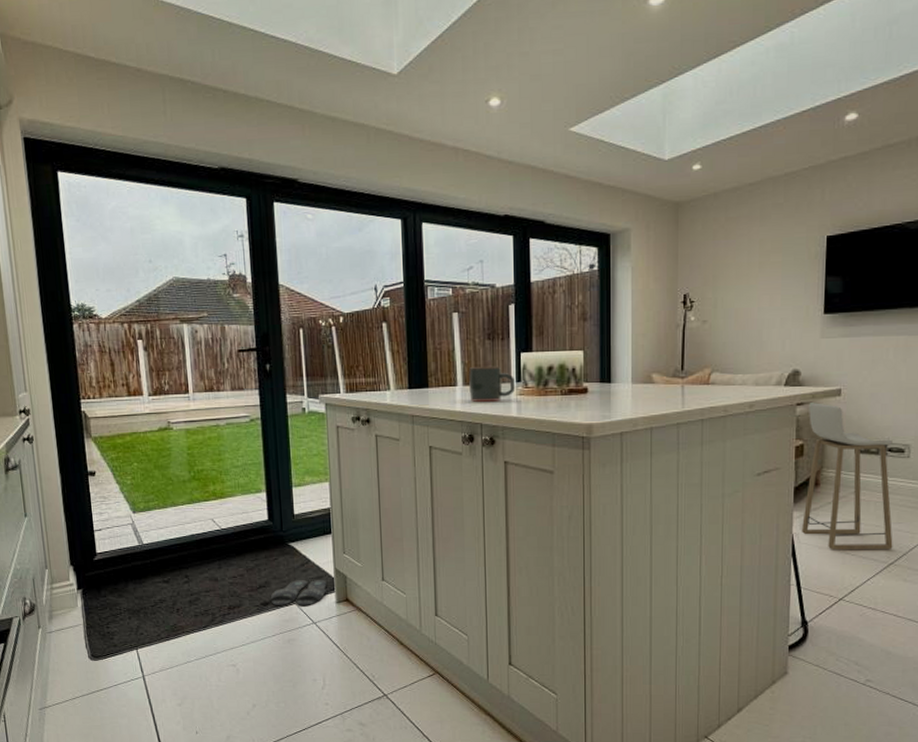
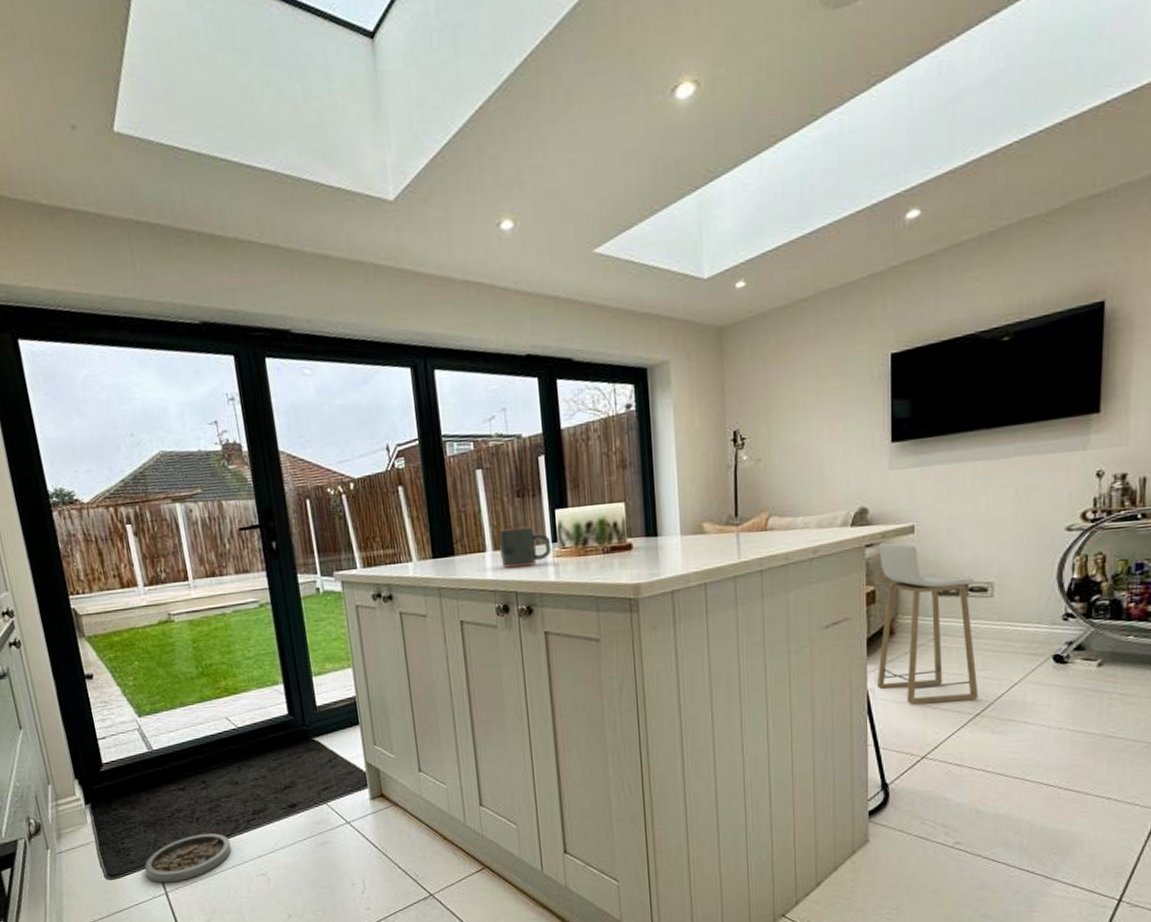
pet bowl: none [126,624,206,667] -> present [144,833,232,883]
slippers: present [270,580,328,607] -> none [297,775,360,808]

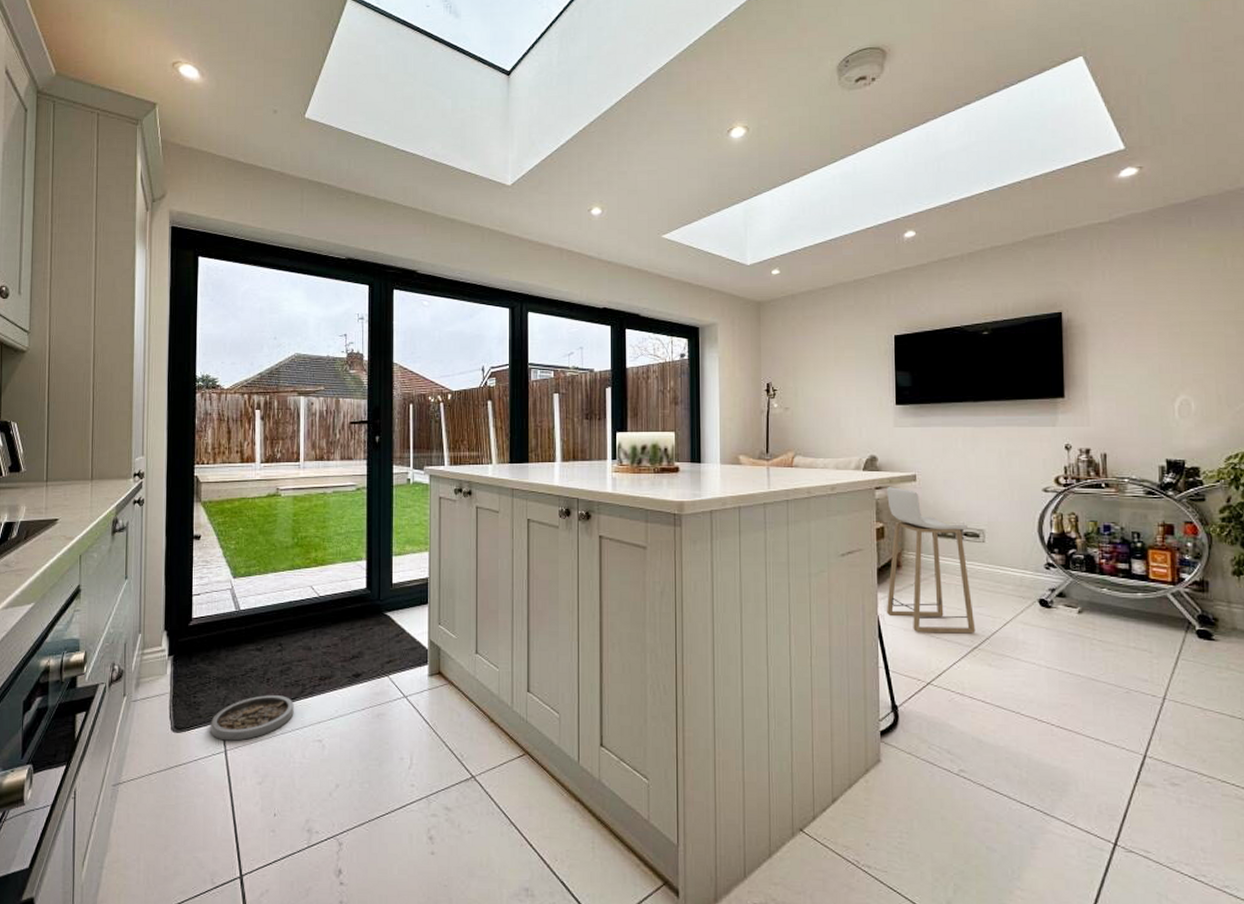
mug: present [498,527,551,568] -> none [567,445,610,477]

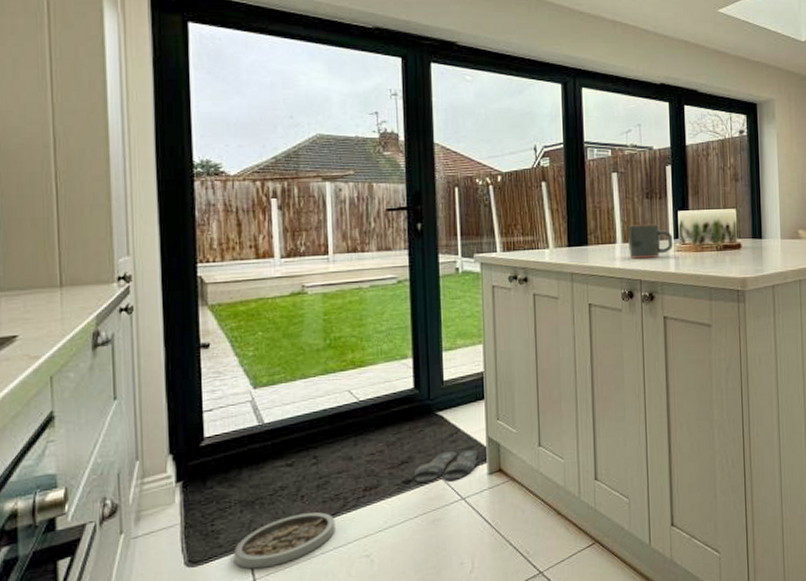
slippers: none [362,651,421,679] -> present [413,450,479,484]
mug: none [567,445,610,477] -> present [628,224,673,259]

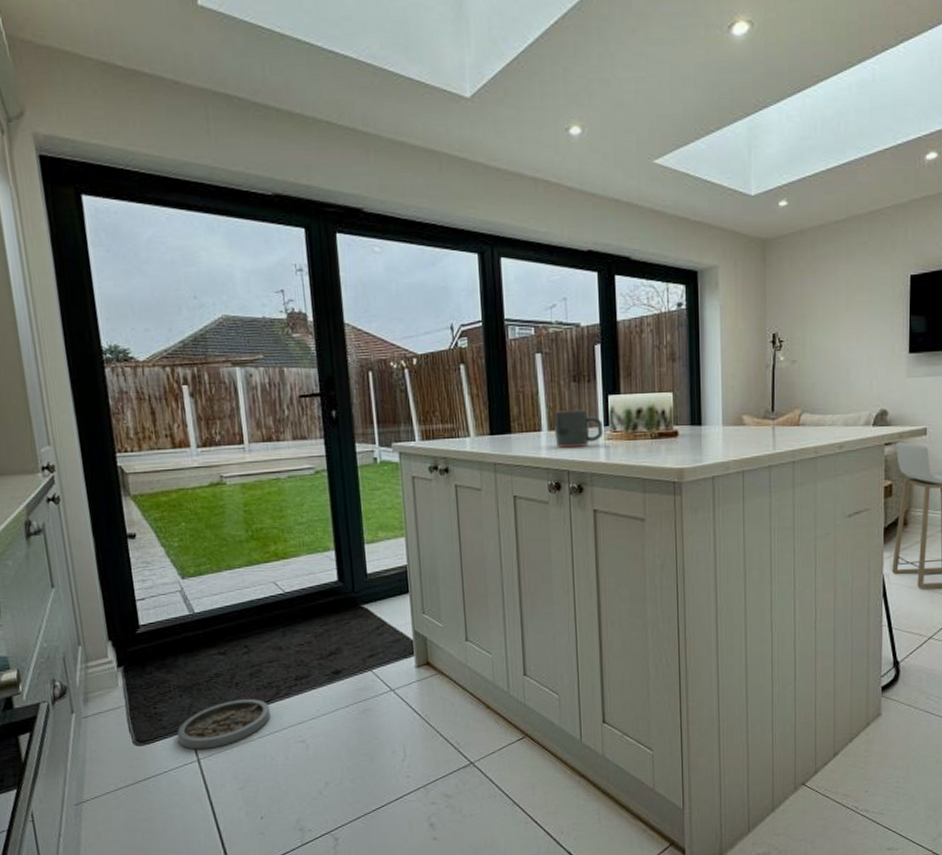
slippers: present [413,450,479,484] -> none [342,643,406,675]

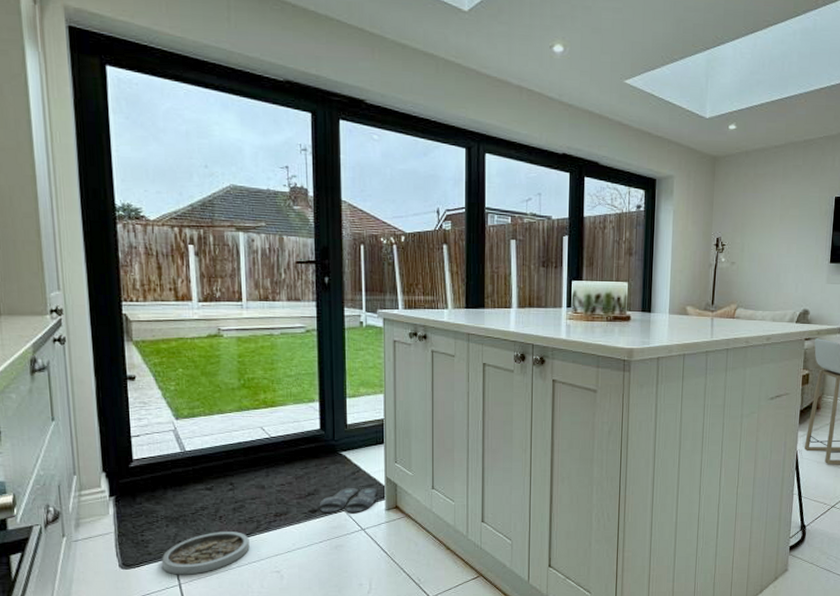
slippers: none [342,643,406,675] -> present [319,488,378,514]
mug: present [554,410,603,448] -> none [523,292,565,324]

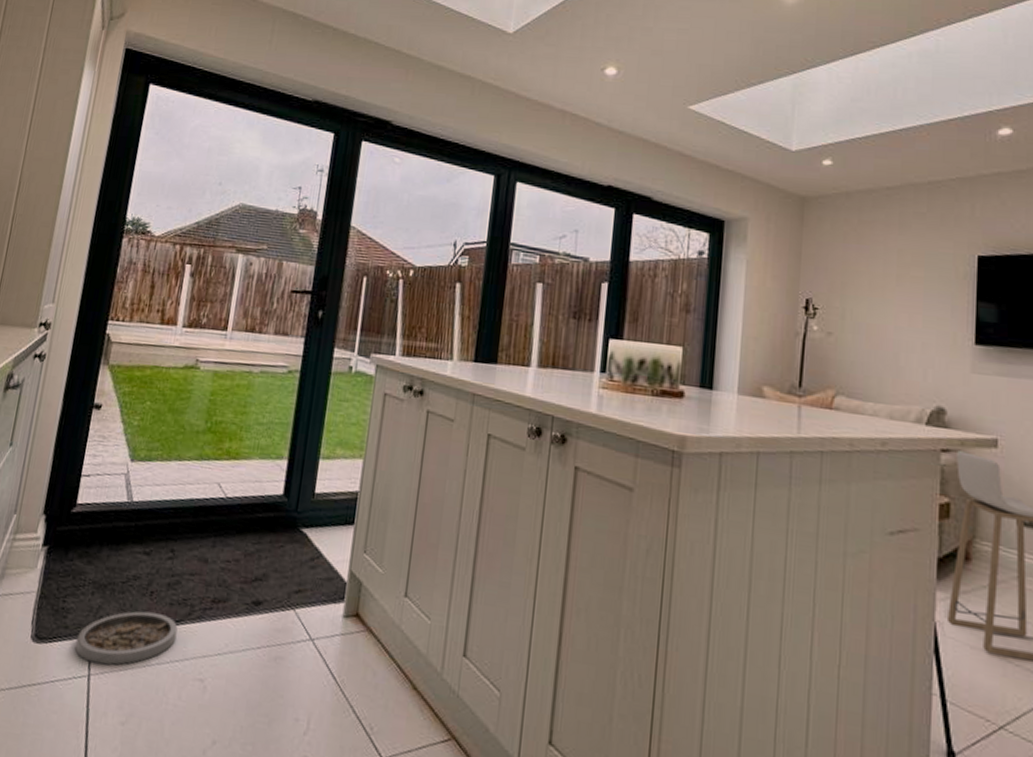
slippers: present [319,488,378,514] -> none [264,578,338,616]

